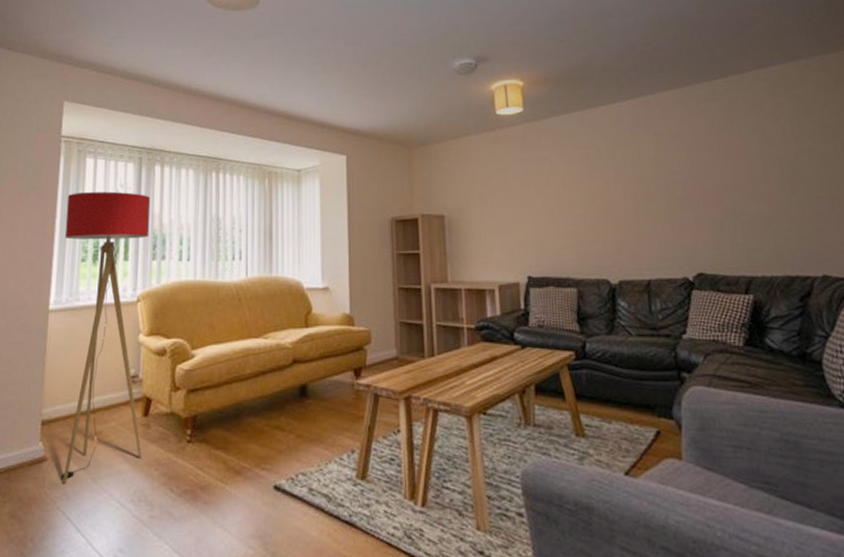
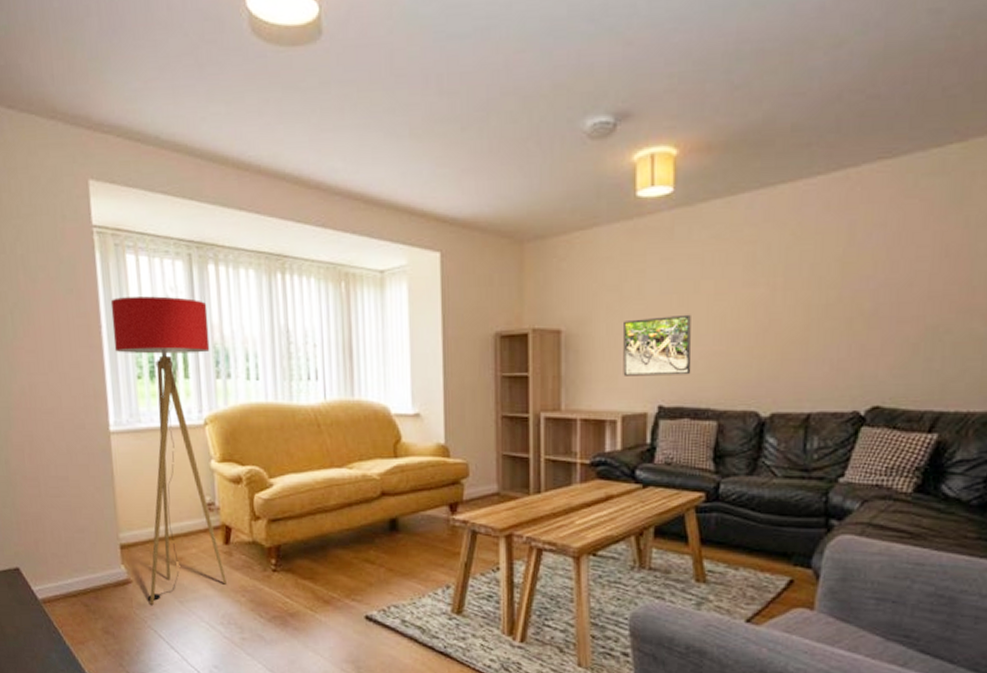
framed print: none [494,201,551,252] -> present [623,314,692,376]

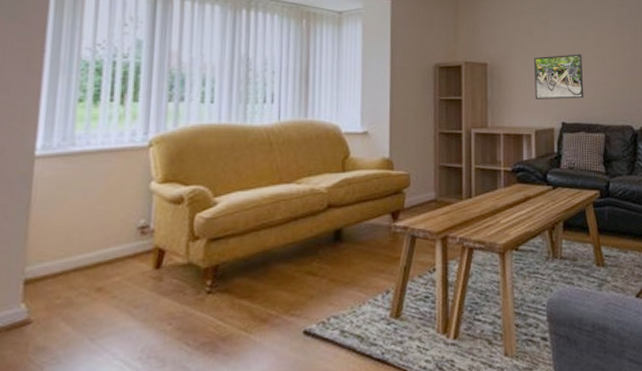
floor lamp: present [110,296,227,605] -> none [50,24,168,347]

